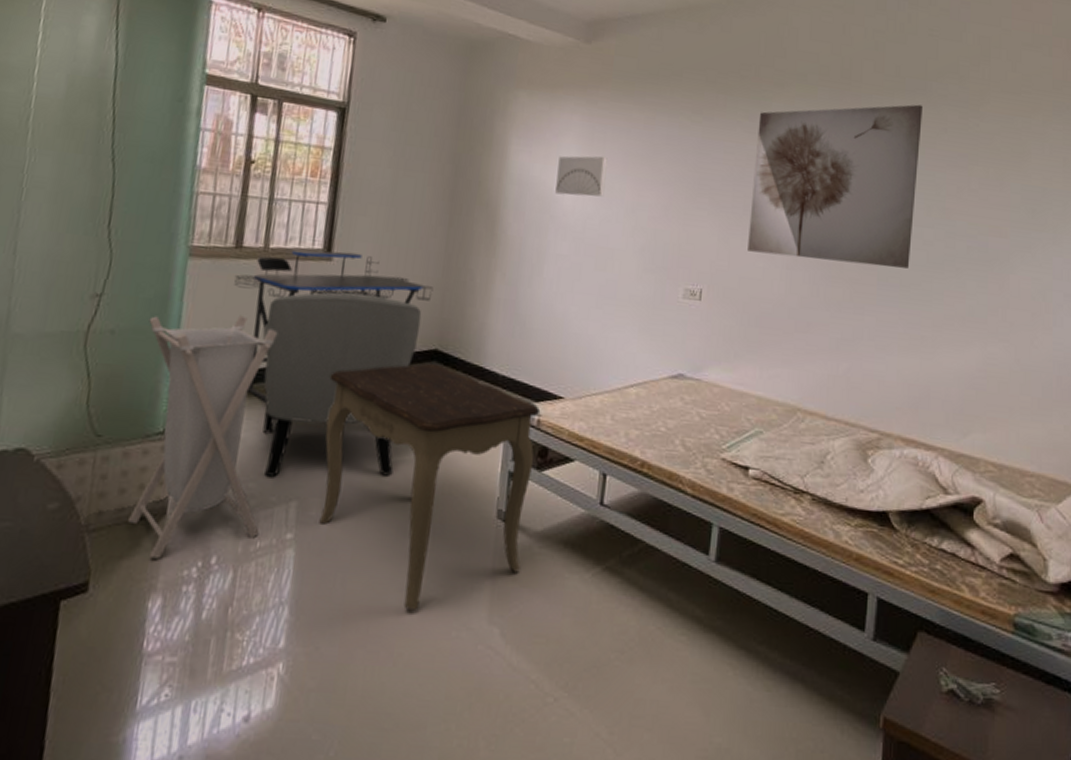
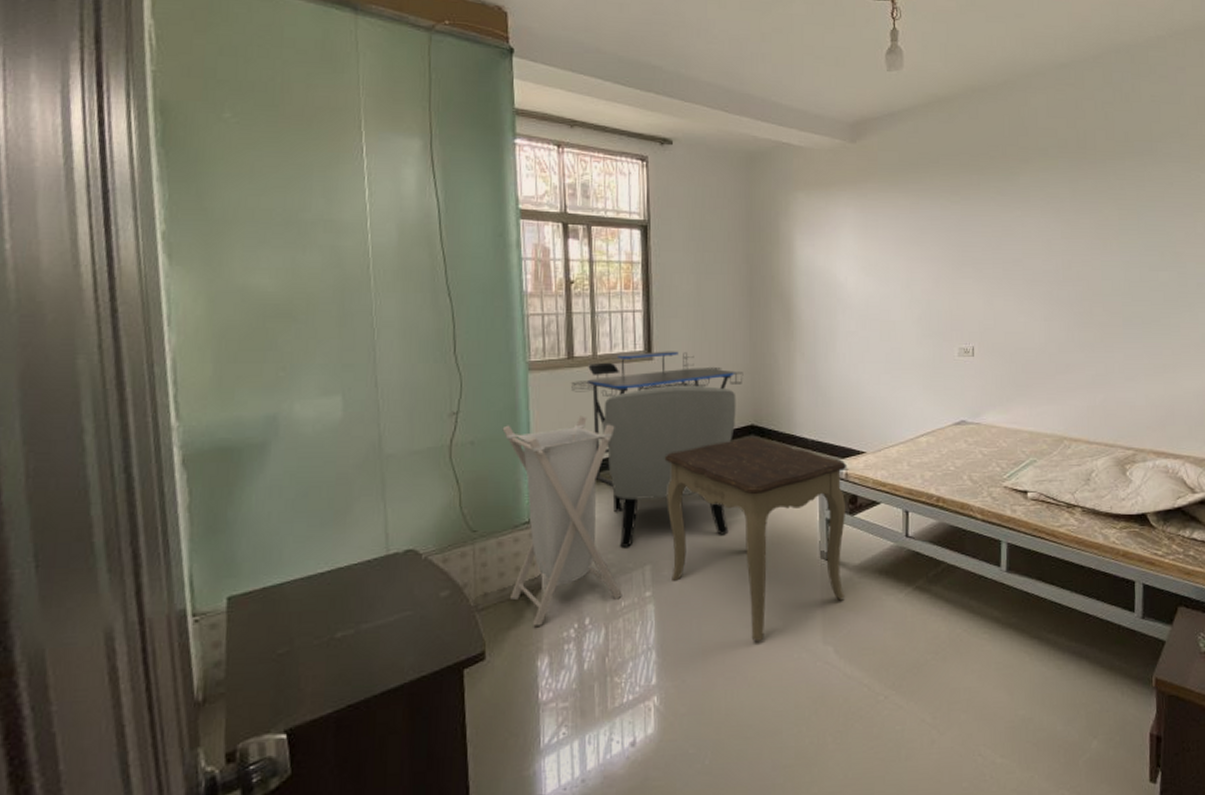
wall art: present [555,156,608,197] -> none [839,241,882,279]
wall art: present [748,104,922,269] -> none [1009,164,1151,310]

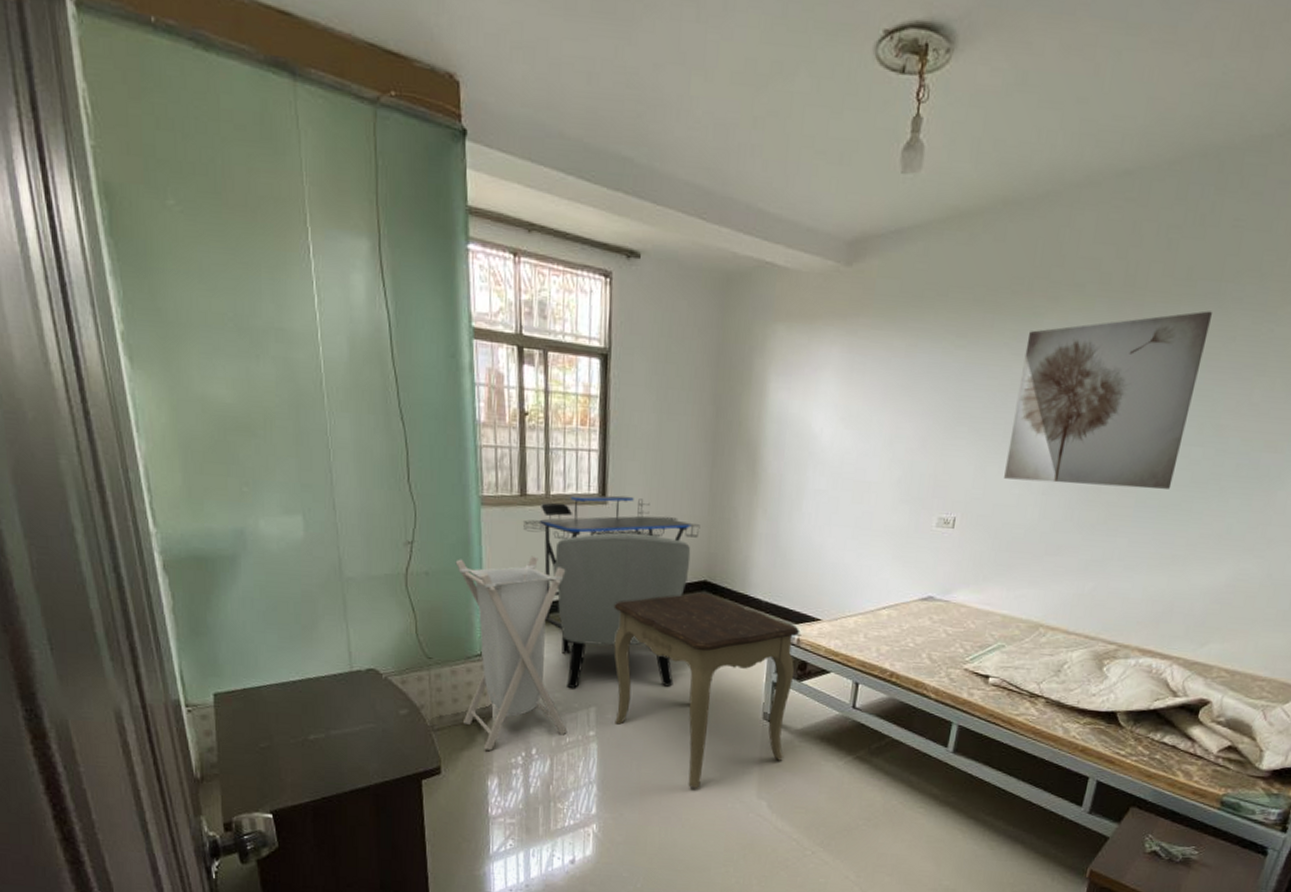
wall art: none [1009,164,1151,310] -> present [1004,311,1212,489]

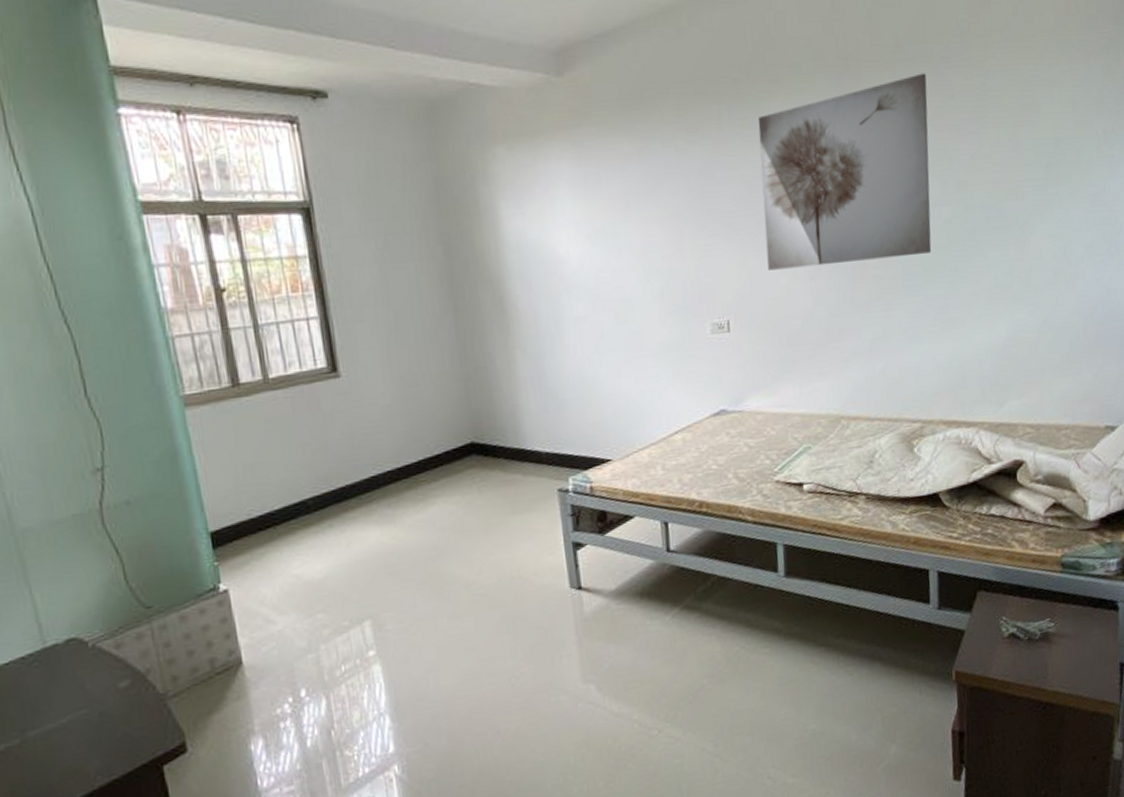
laundry hamper: present [455,556,567,751] -> none [163,454,341,707]
desk: present [523,495,701,628] -> none [242,362,455,534]
chair: present [552,532,691,688] -> none [286,401,459,604]
side table: present [613,592,799,788] -> none [370,456,603,690]

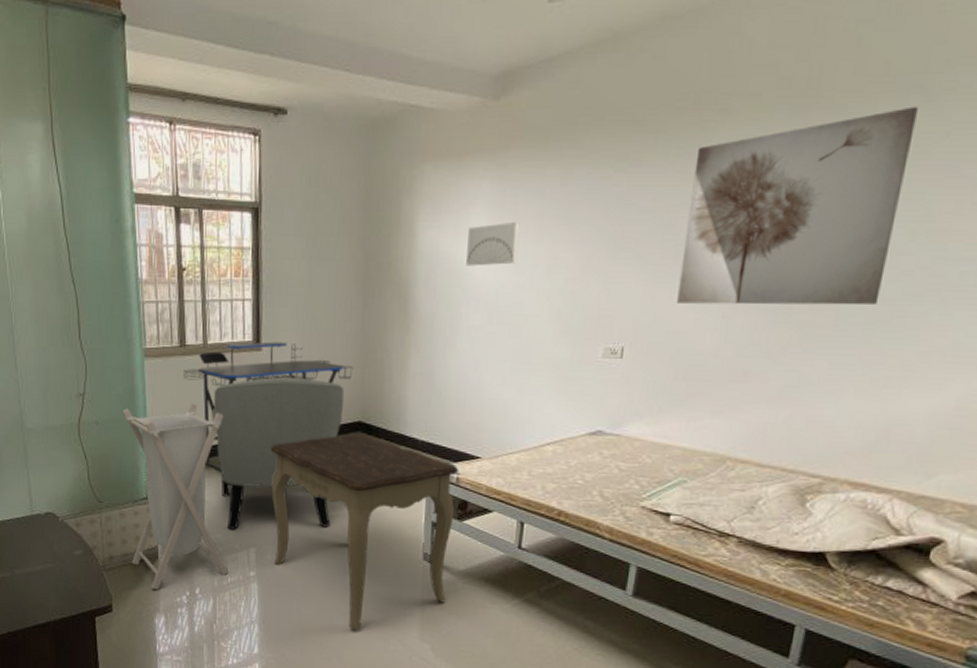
laundry hamper: none [163,454,341,707] -> present [122,403,229,590]
desk: none [242,362,455,534] -> present [183,341,353,471]
chair: none [286,401,459,604] -> present [211,377,345,529]
side table: none [370,456,603,690] -> present [270,433,458,630]
wall art: none [555,201,611,253] -> present [466,221,520,266]

